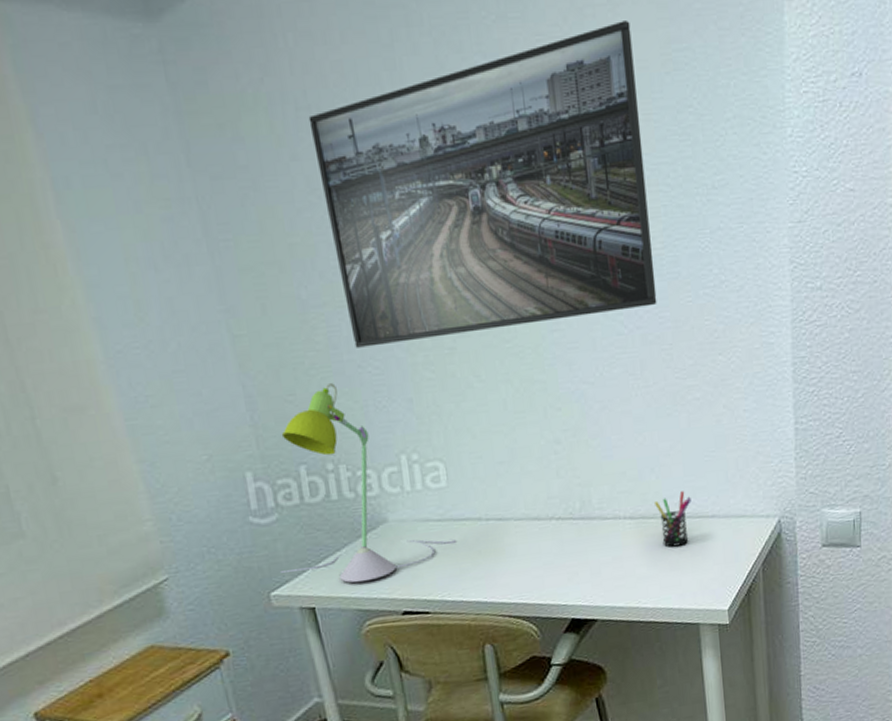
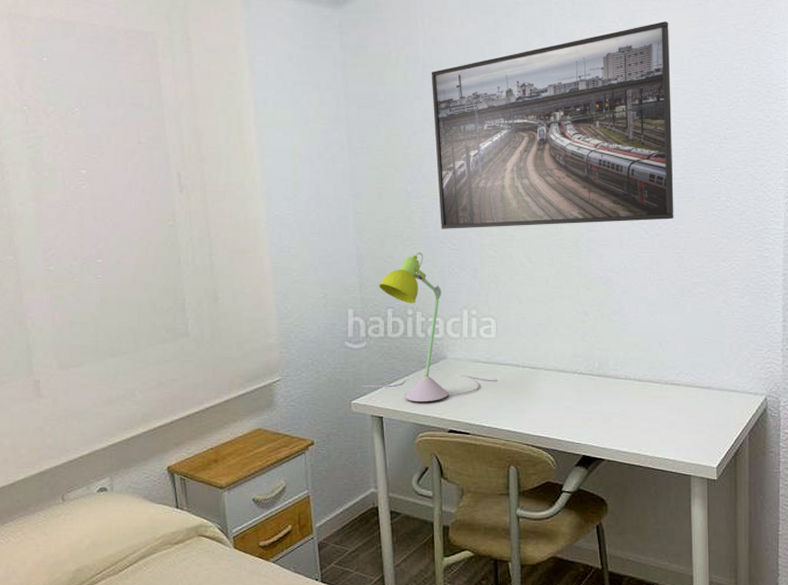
pen holder: present [655,491,691,547] -> none [660,364,691,408]

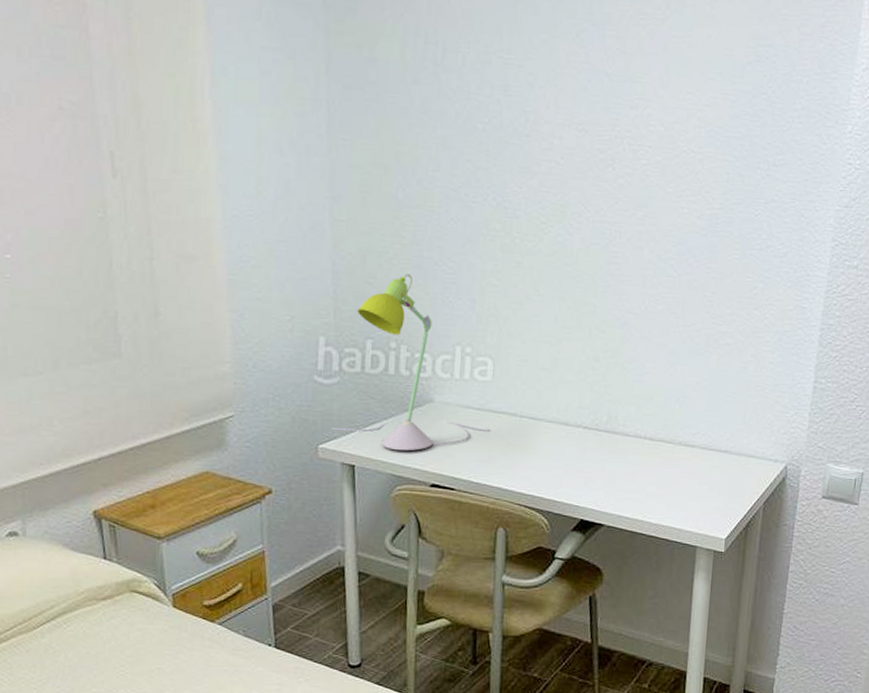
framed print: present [431,21,674,229] -> none [434,14,724,257]

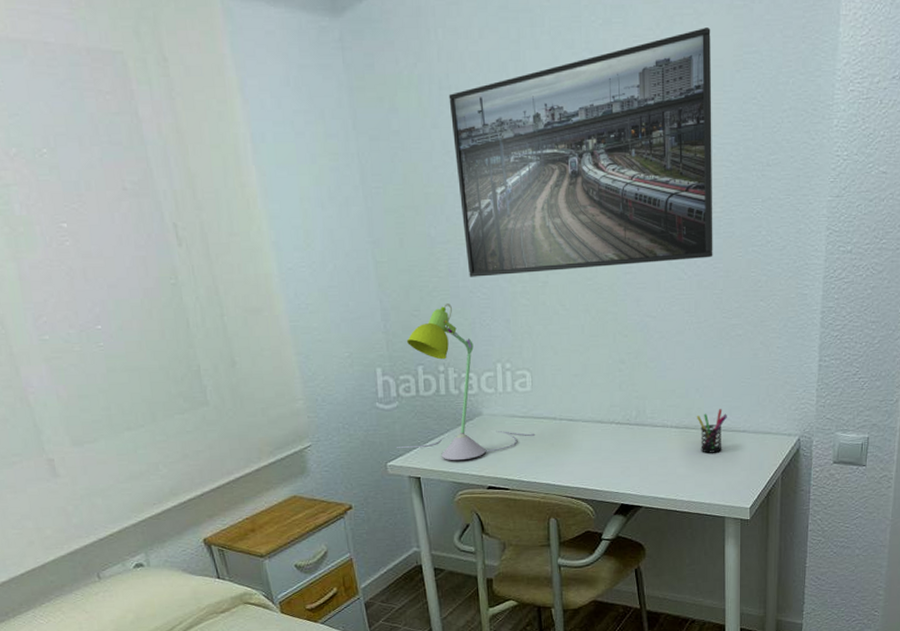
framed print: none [434,14,724,257] -> present [448,28,713,277]
pen holder: none [674,424,708,473] -> present [697,409,727,453]

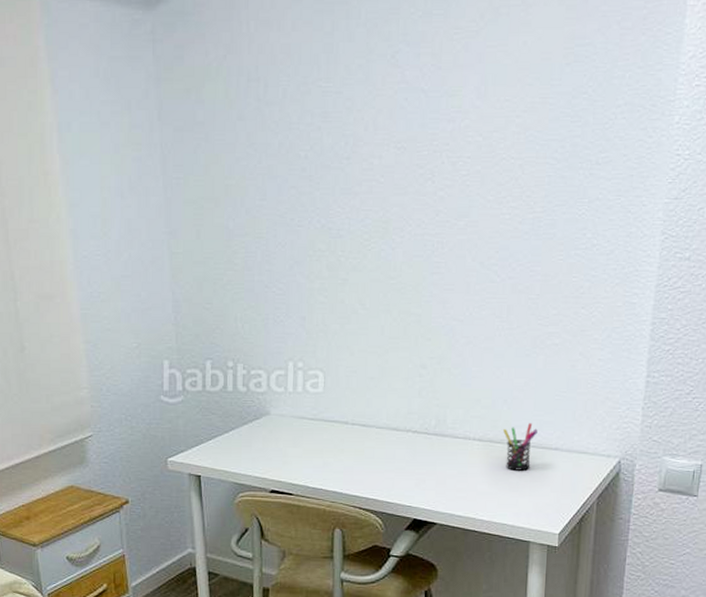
desk lamp: present [395,304,534,461] -> none [177,298,324,461]
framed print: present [448,28,713,277] -> none [256,19,540,272]

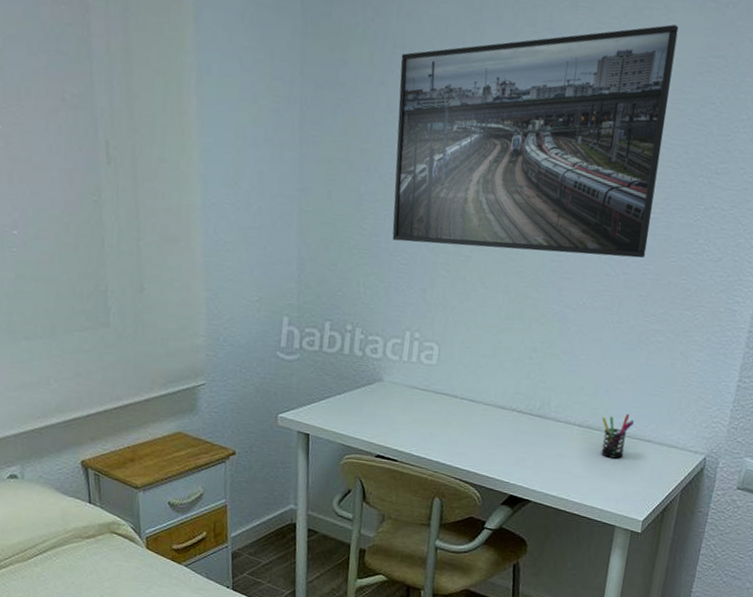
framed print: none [256,19,540,272] -> present [392,24,679,258]

